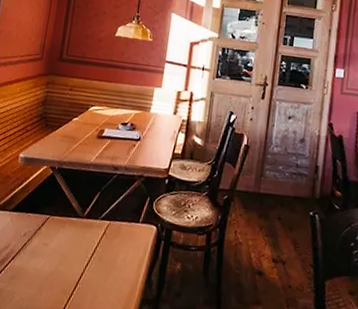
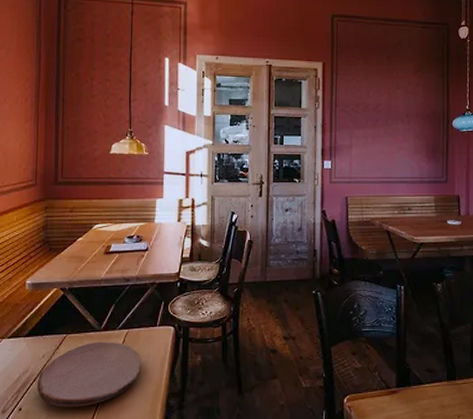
plate: none [14,228,119,296] -> present [37,341,142,407]

